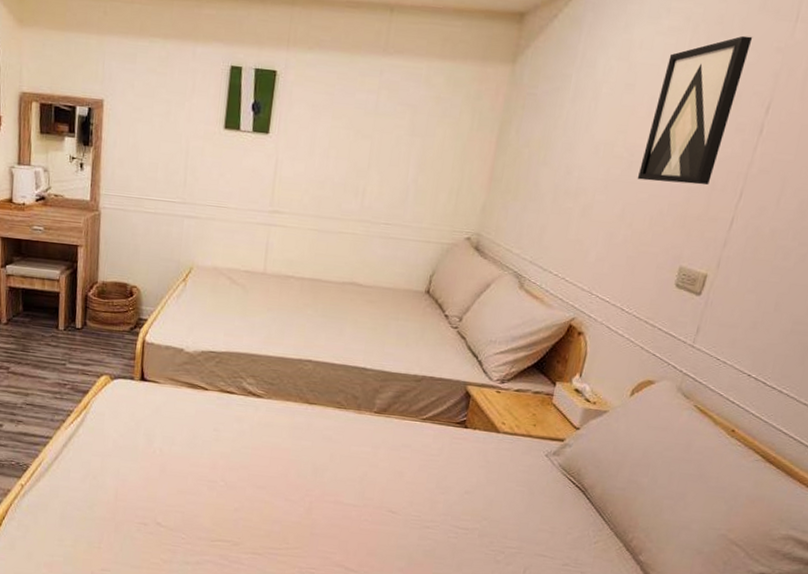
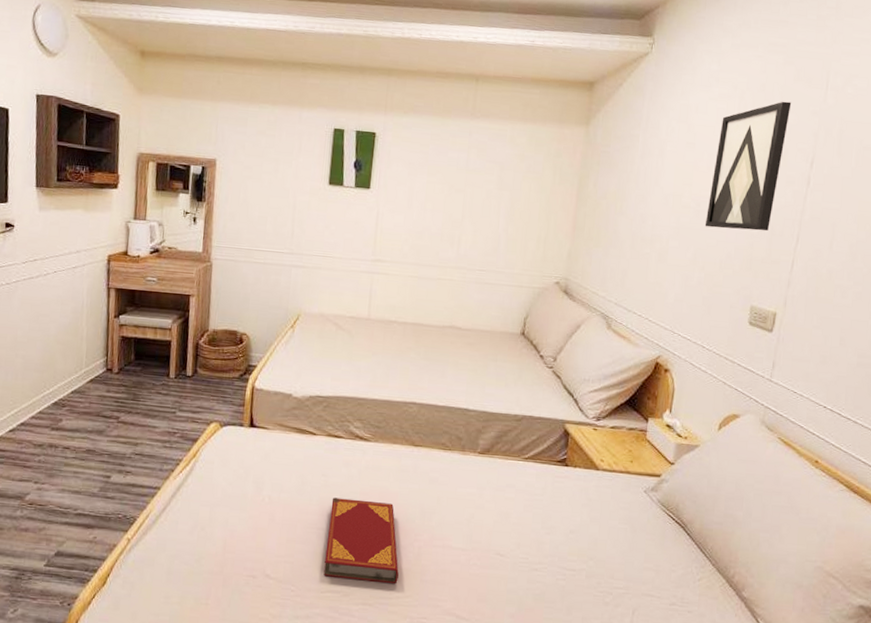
hardback book: none [214,452,289,535] -> present [323,497,399,583]

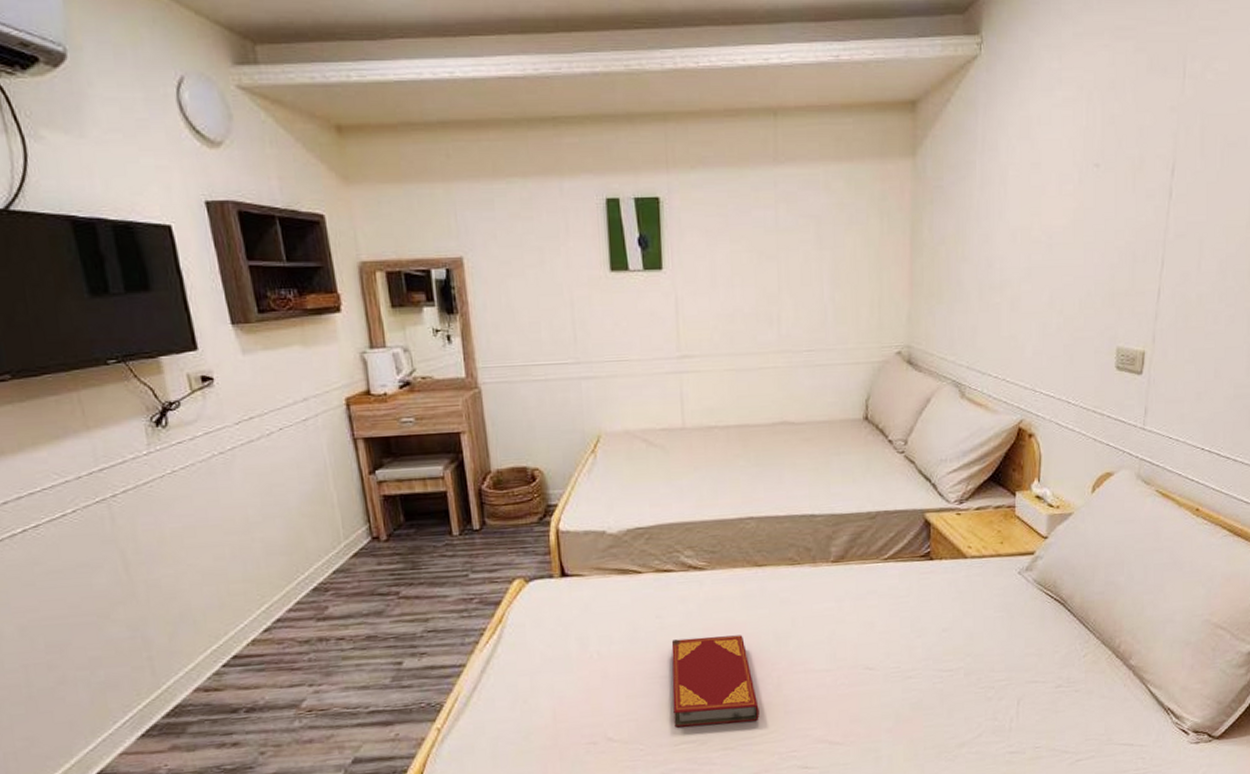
wall art: present [704,101,792,231] -> none [1059,98,1146,263]

